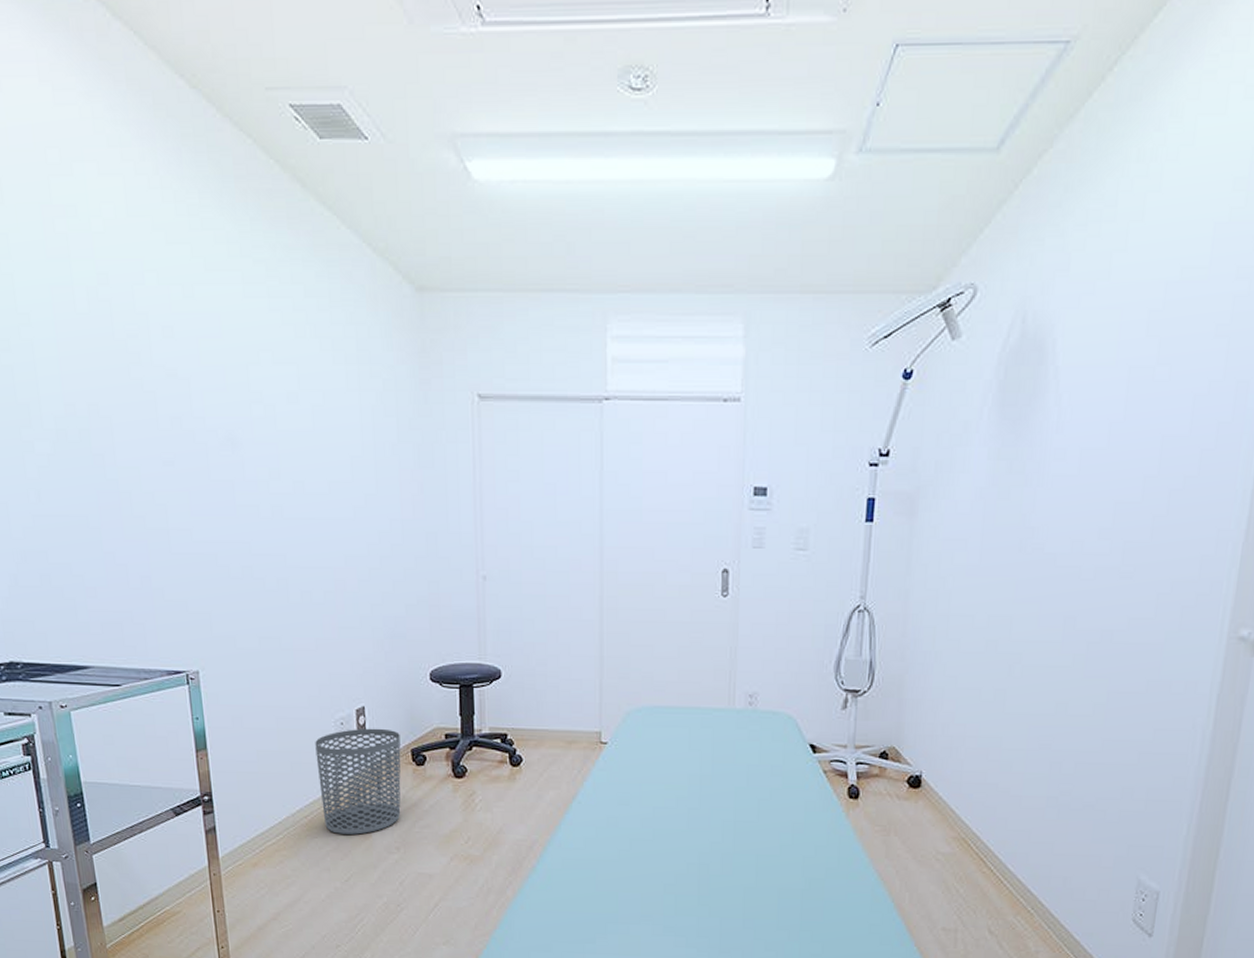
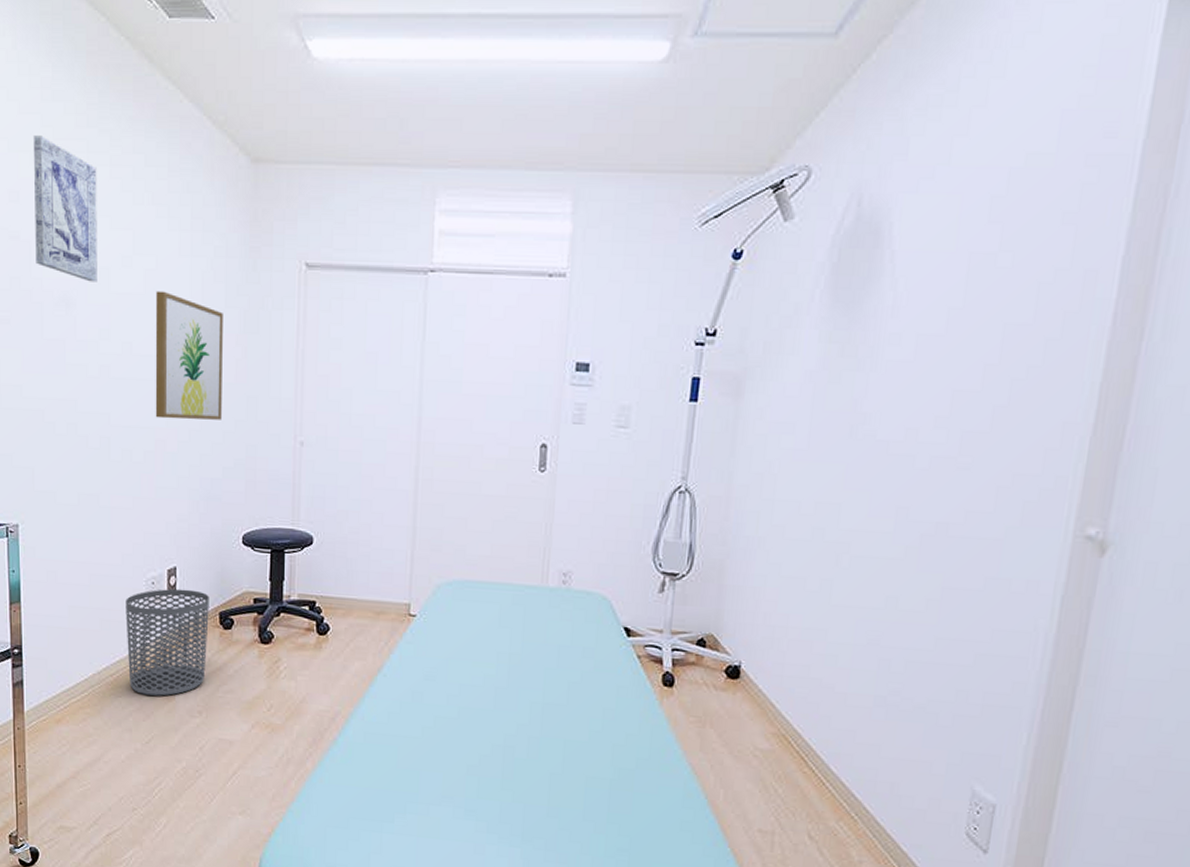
wall art: none [183,267,263,420] -> present [33,135,97,282]
wall art: none [325,427,401,558] -> present [155,290,223,420]

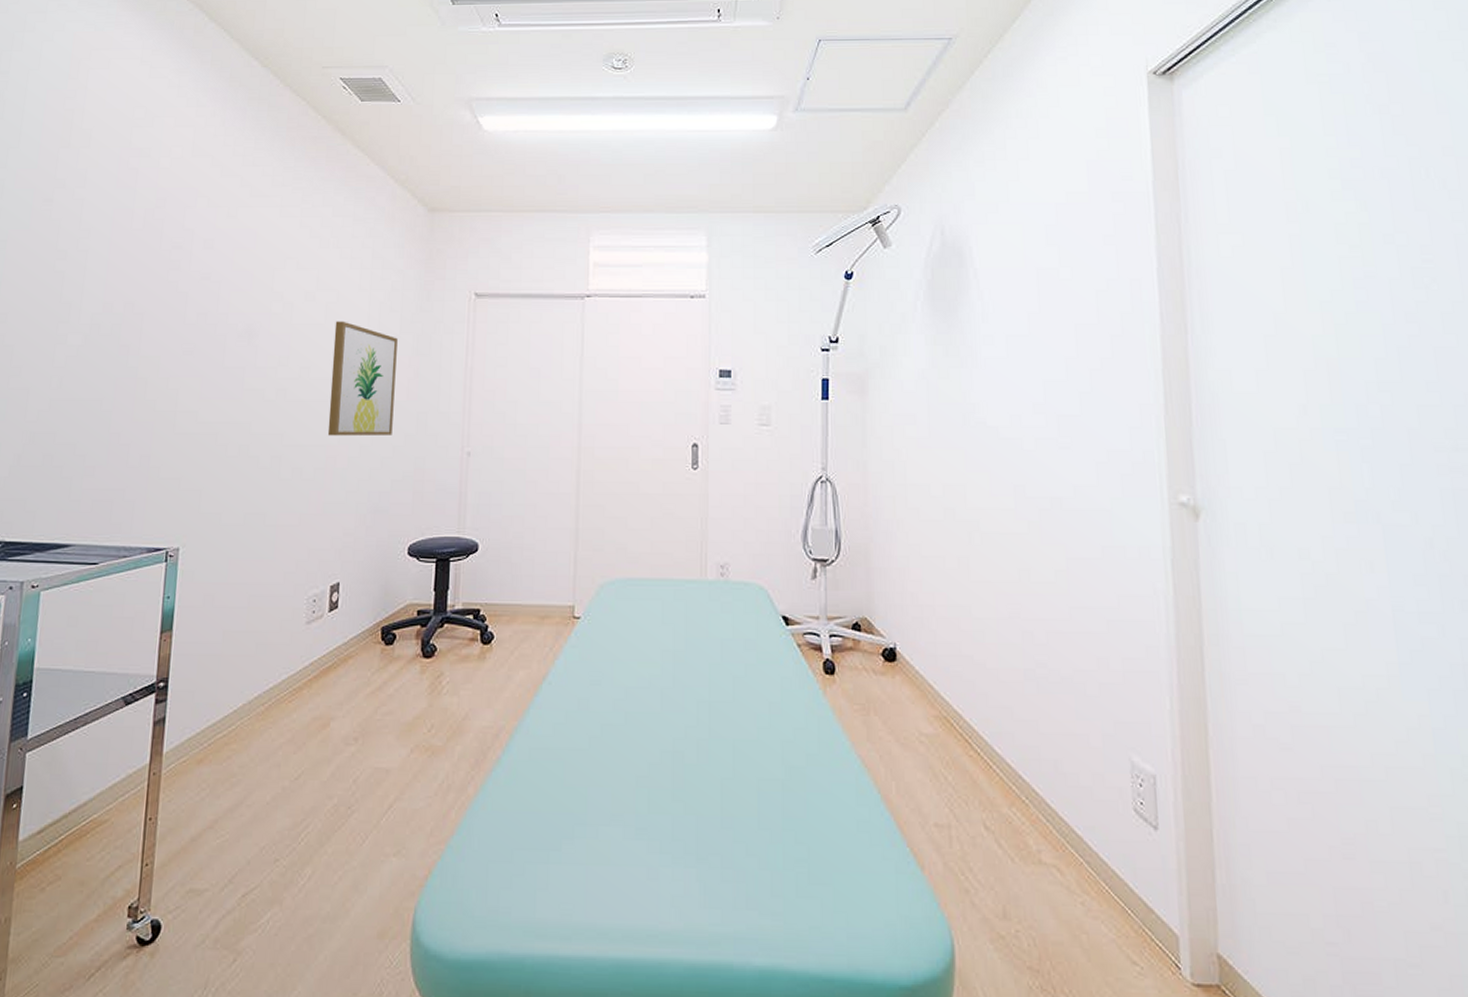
wall art: present [33,135,97,282] -> none [223,194,288,315]
waste bin: present [126,588,209,696] -> none [281,605,372,724]

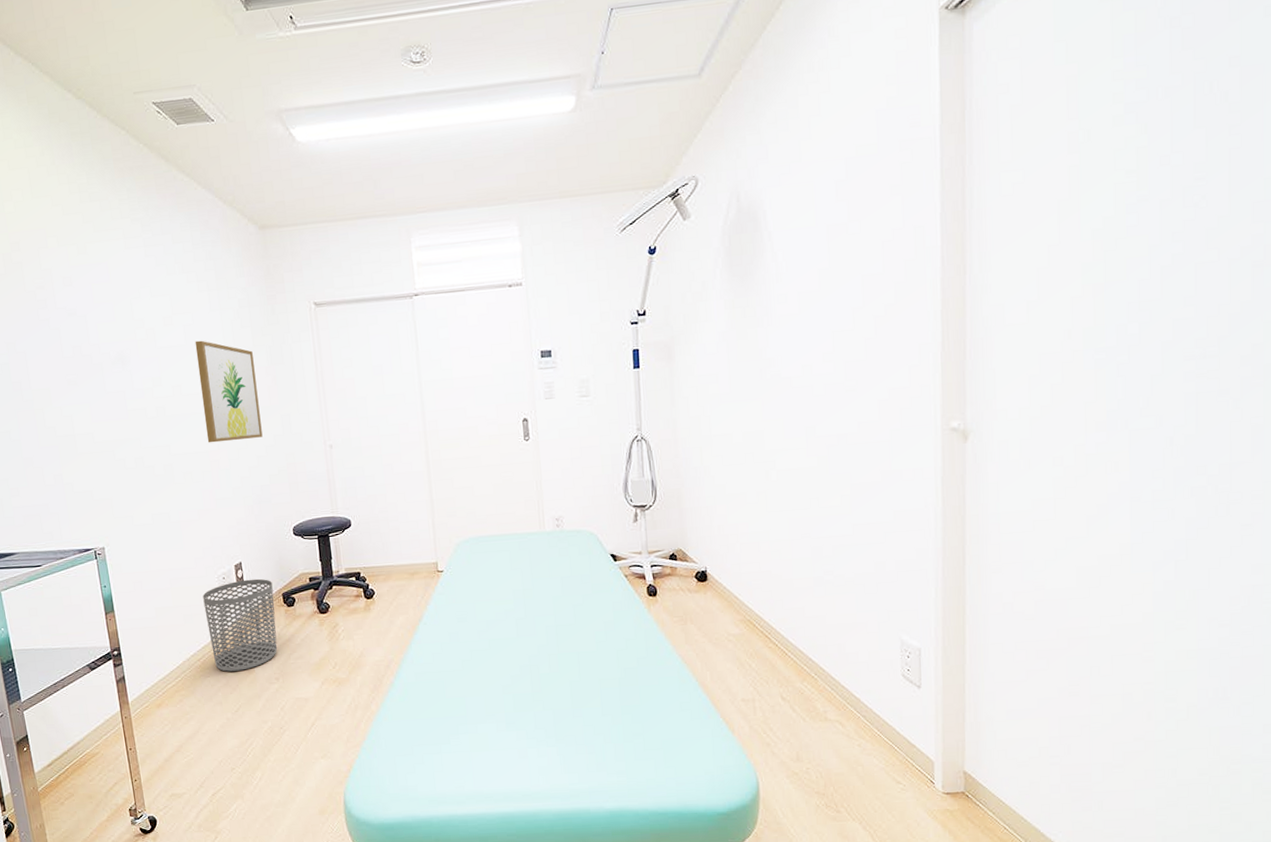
waste bin: none [281,605,372,724] -> present [202,578,278,672]

